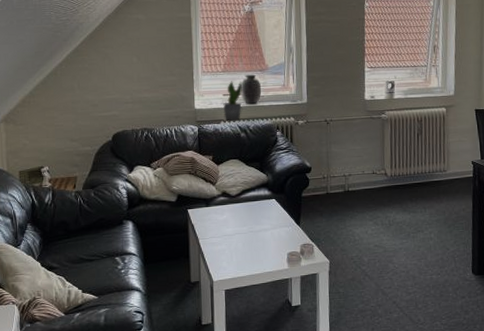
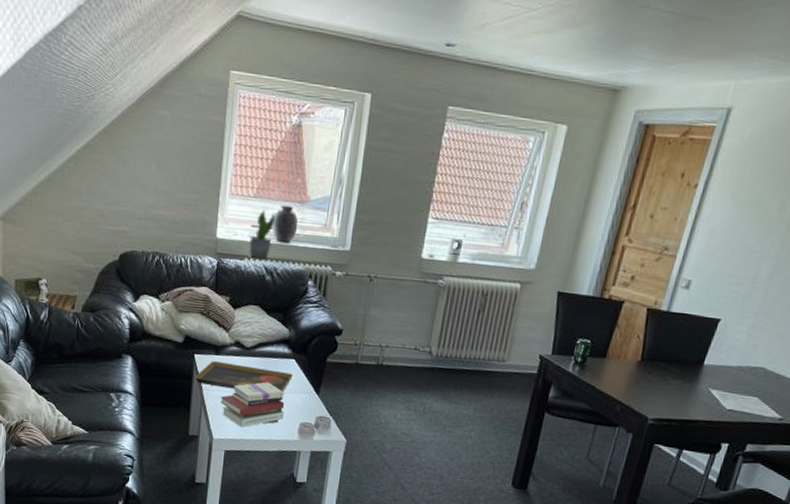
decorative tray: none [191,211,275,234] -> present [195,360,293,391]
books: none [215,222,273,267] -> present [220,382,285,428]

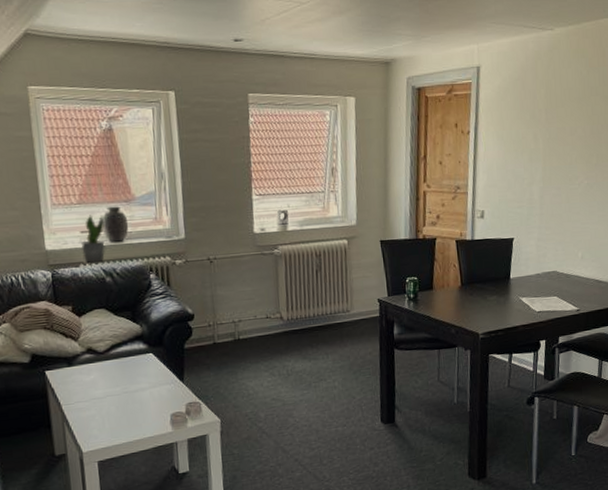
decorative tray: present [195,360,293,391] -> none [51,367,154,400]
books: present [220,382,285,428] -> none [82,381,153,434]

